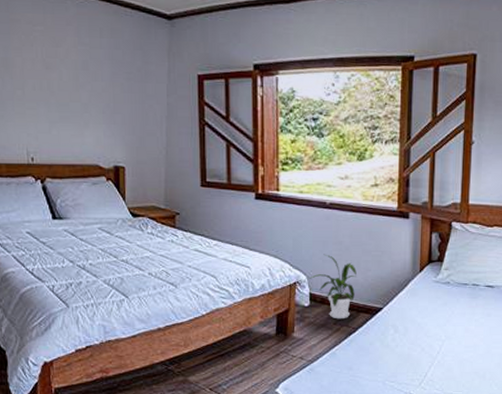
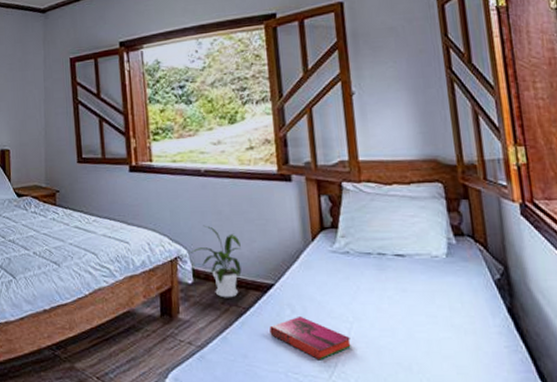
hardback book: none [374,336,440,371] -> present [270,317,351,360]

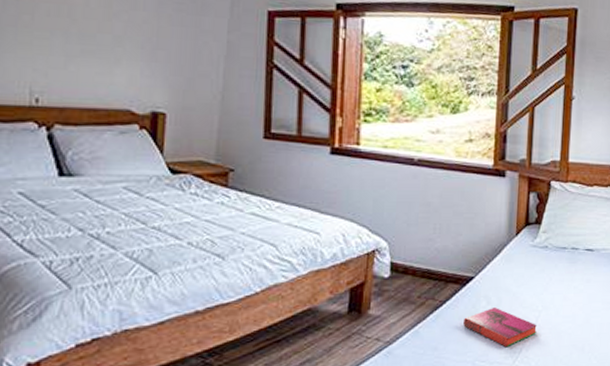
house plant: present [188,225,242,298] -> none [388,217,446,292]

